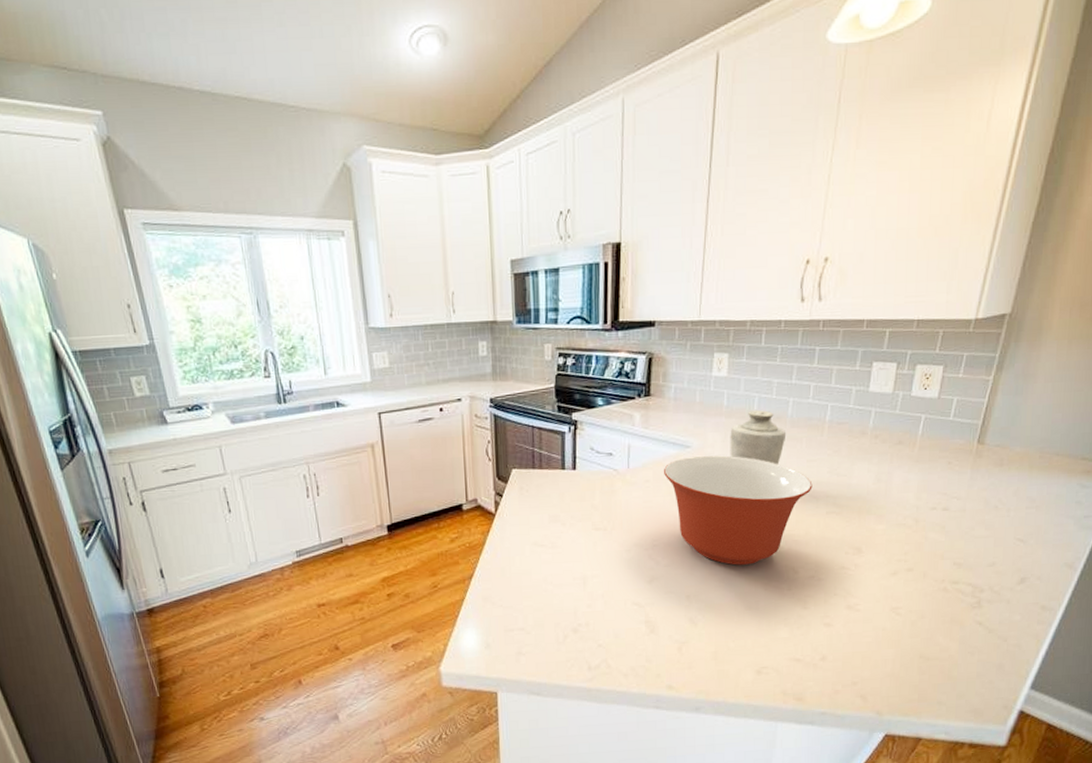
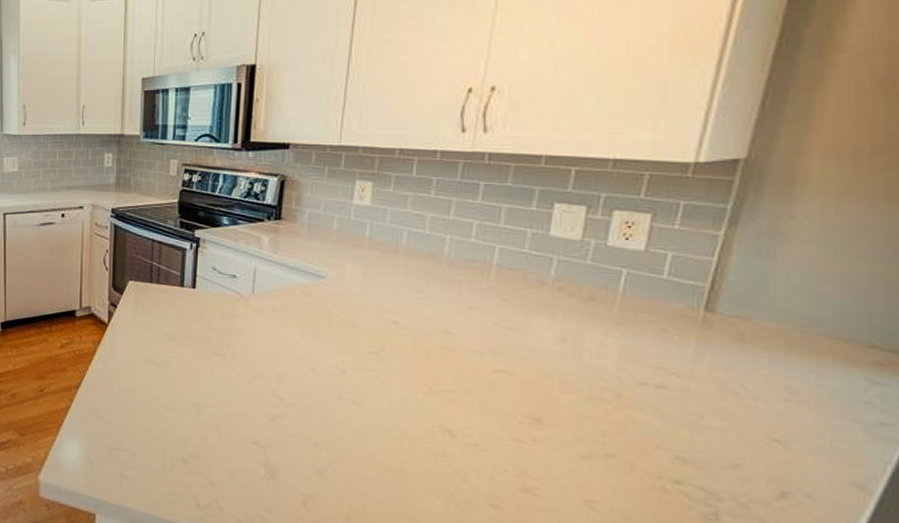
mixing bowl: present [664,455,813,565] -> none [293,288,475,419]
vase: present [730,410,787,465] -> none [372,245,442,308]

